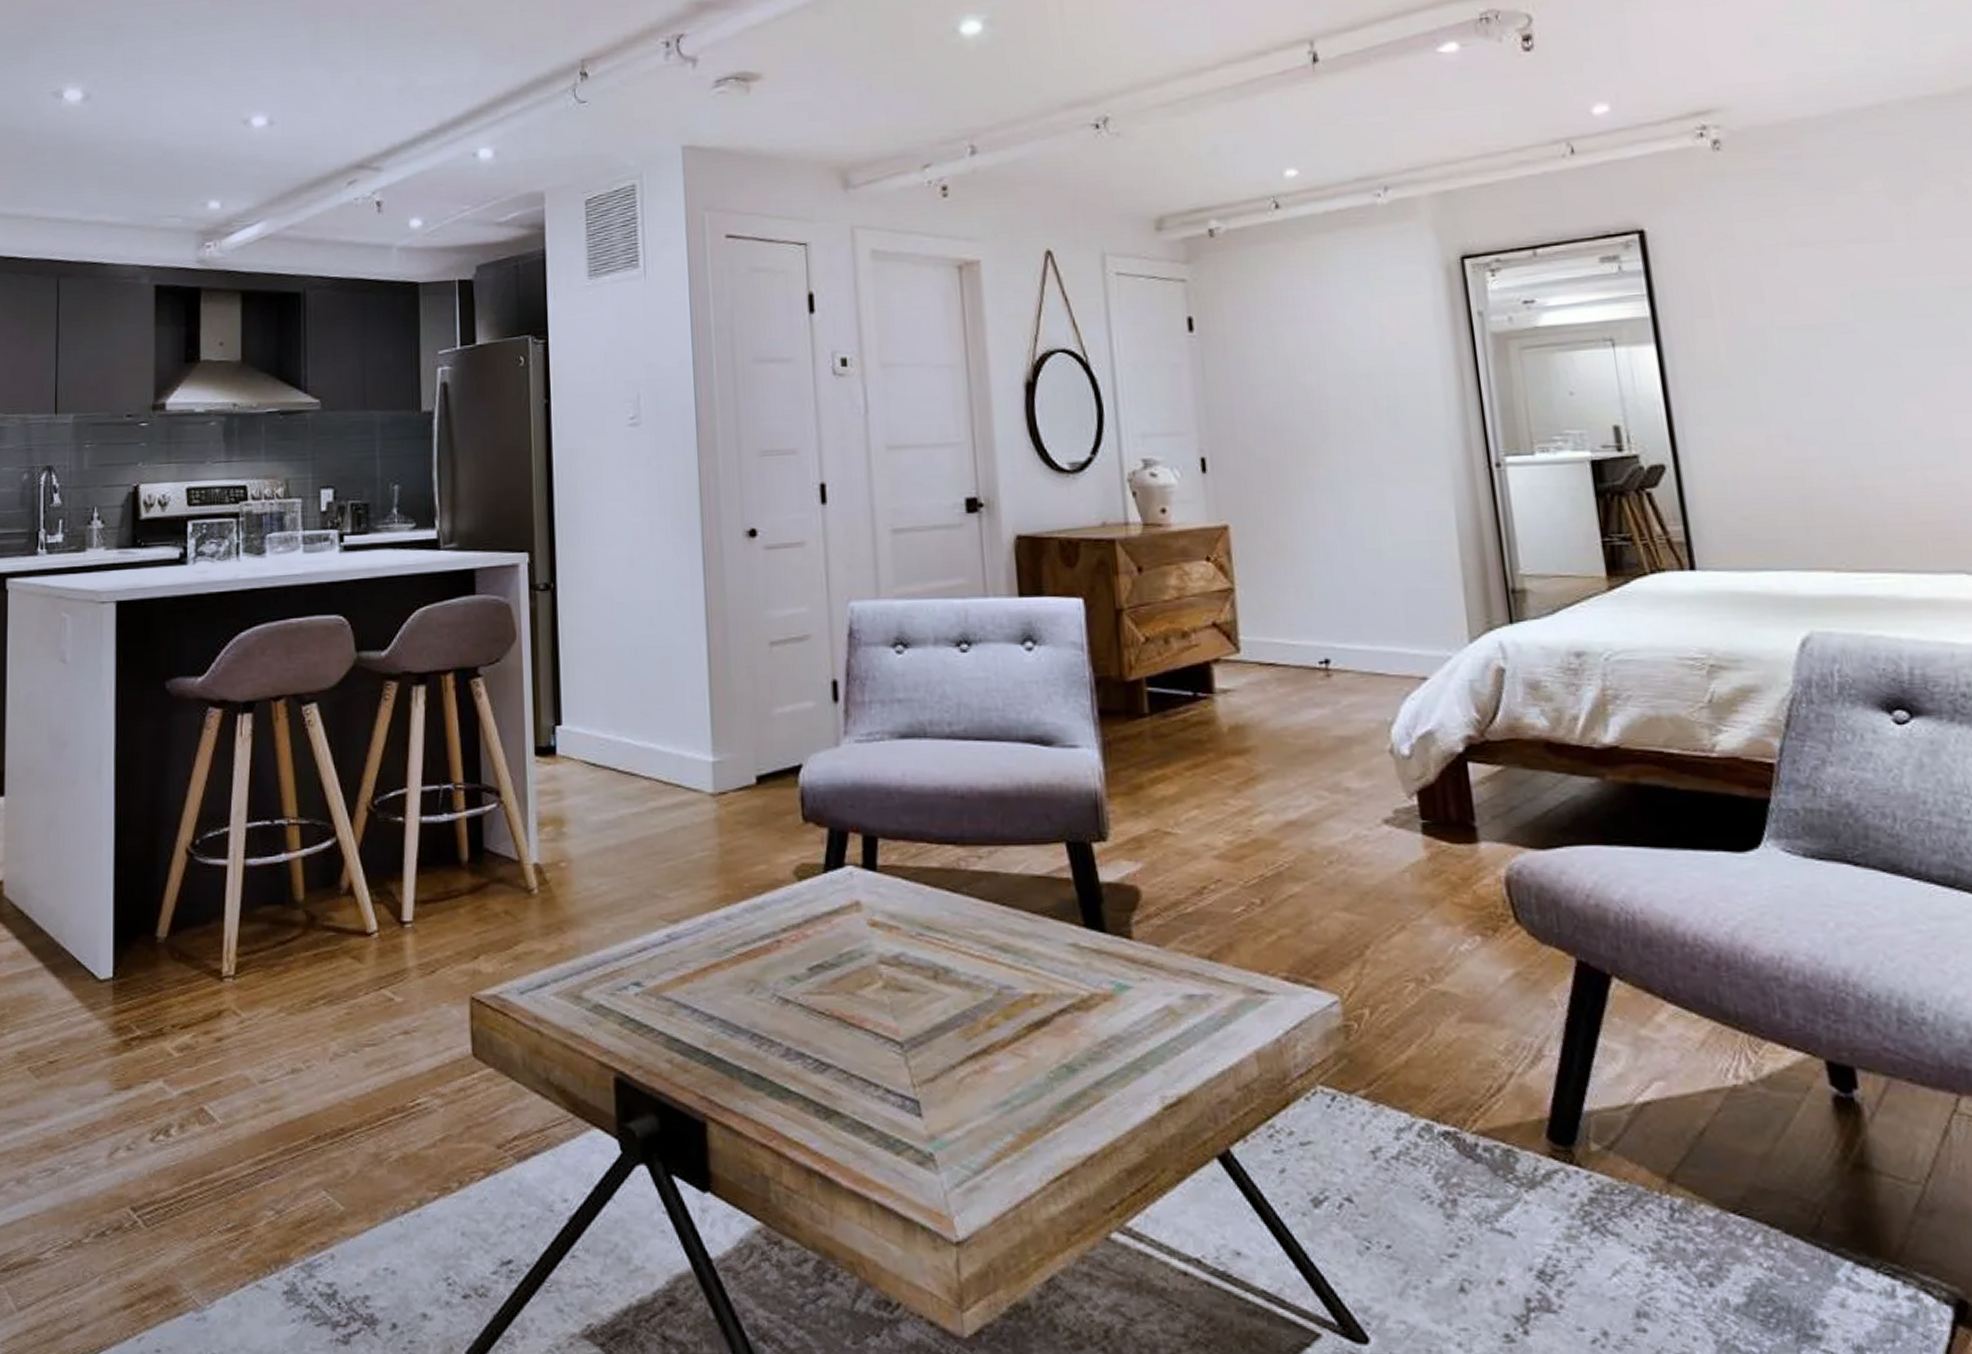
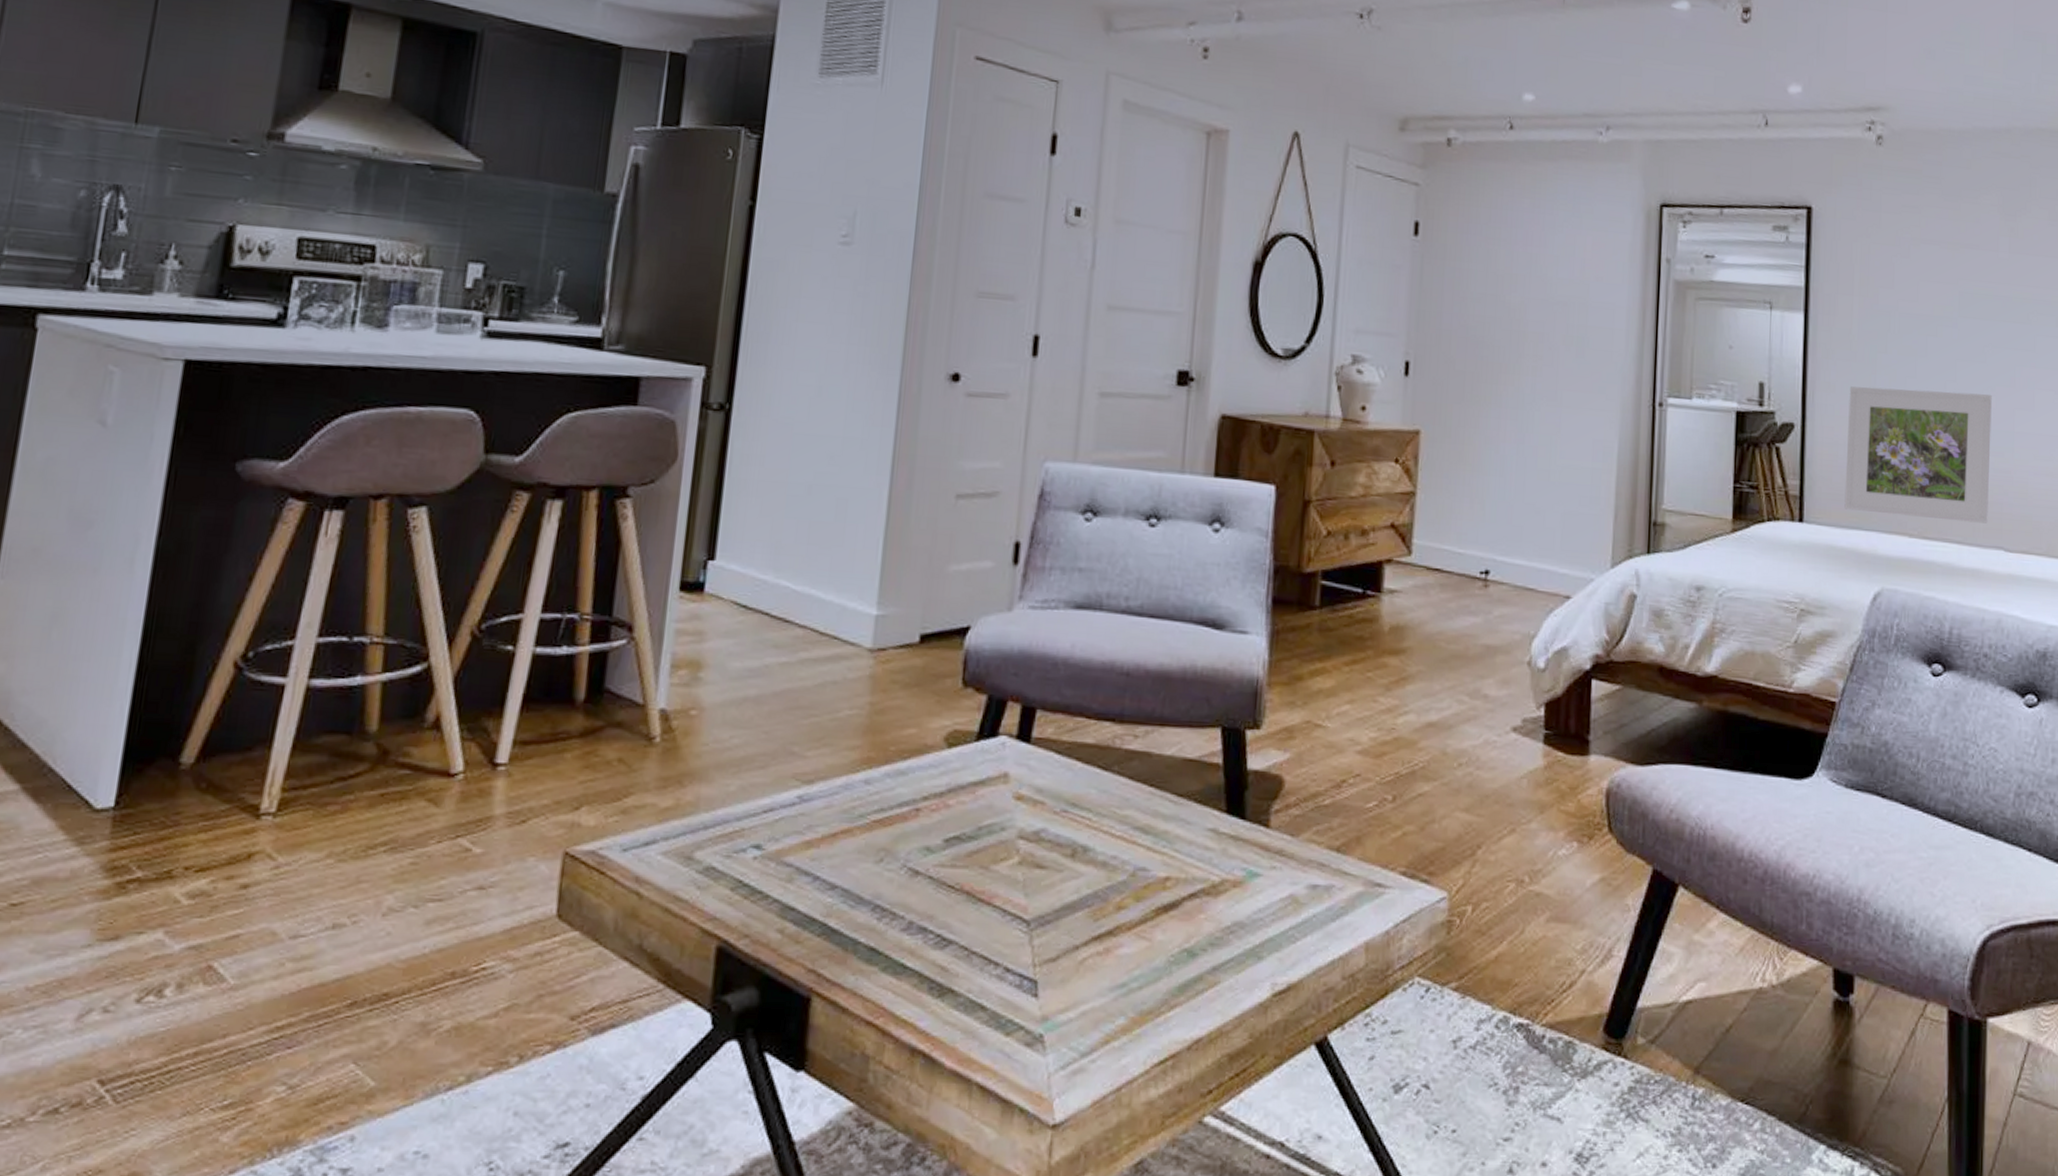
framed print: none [1728,400,1938,550] -> present [1844,386,1992,524]

